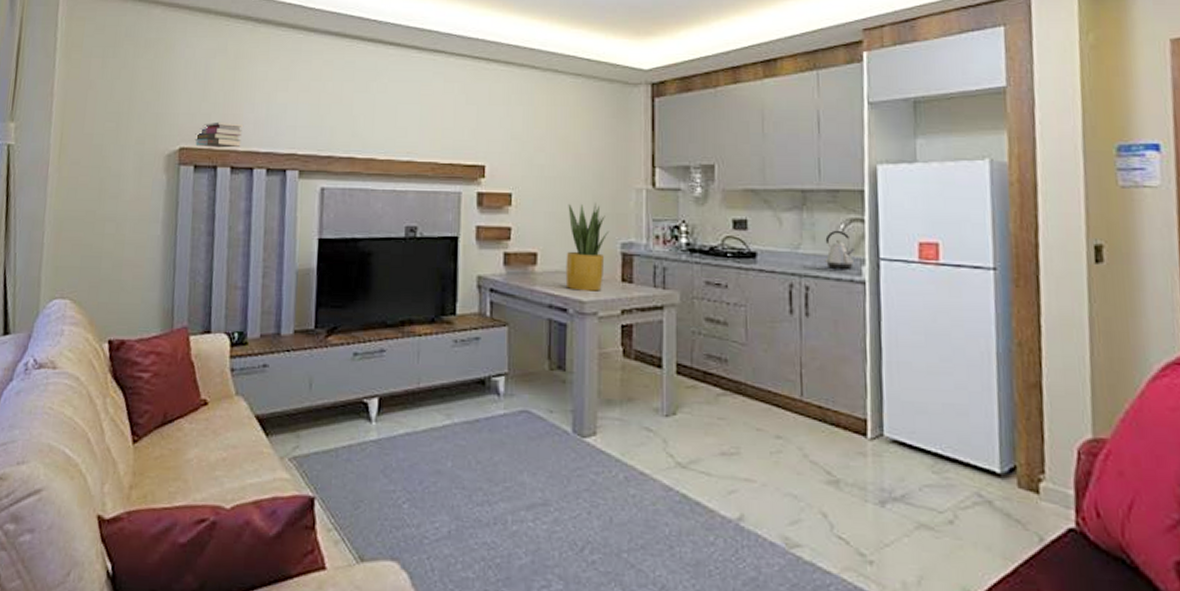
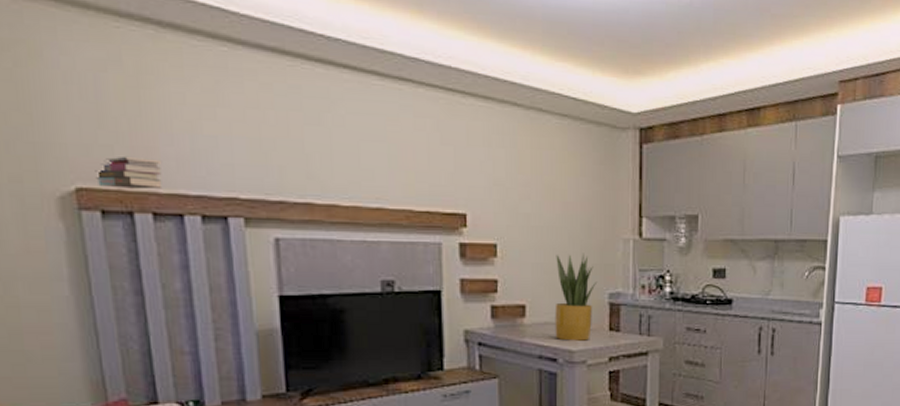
kettle: present [824,230,855,271] -> none [790,277,815,314]

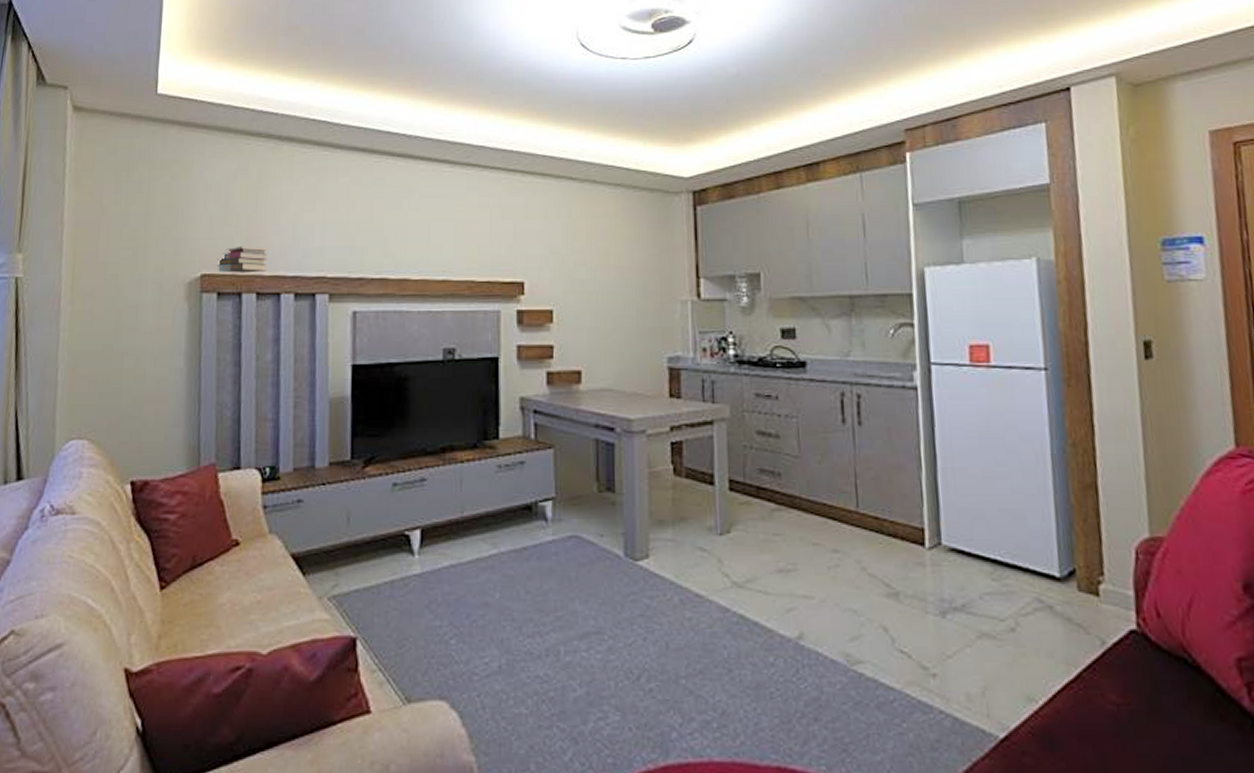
planter: present [554,253,598,341] -> none [611,316,655,408]

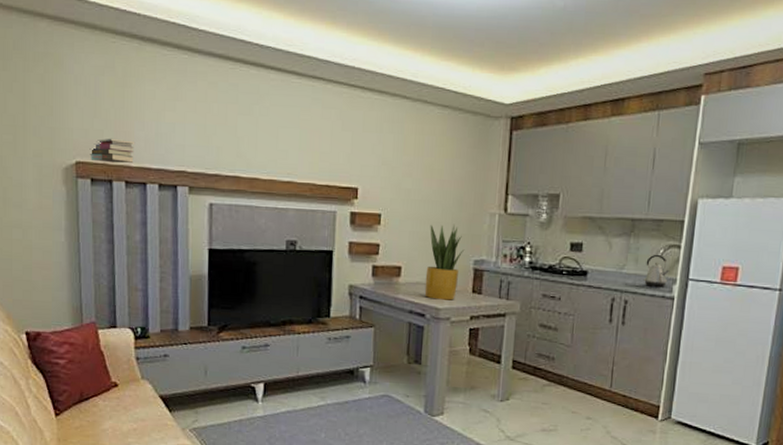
planter: none [611,316,655,408] -> present [424,224,465,301]
kettle: none [875,335,905,377] -> present [643,254,669,288]

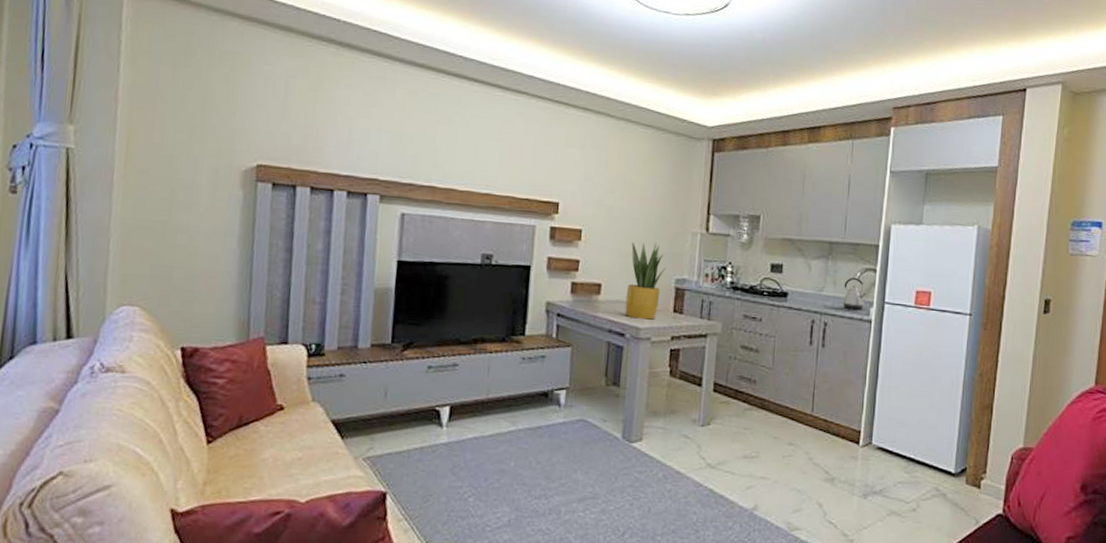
books: present [89,138,135,164] -> none [273,142,325,169]

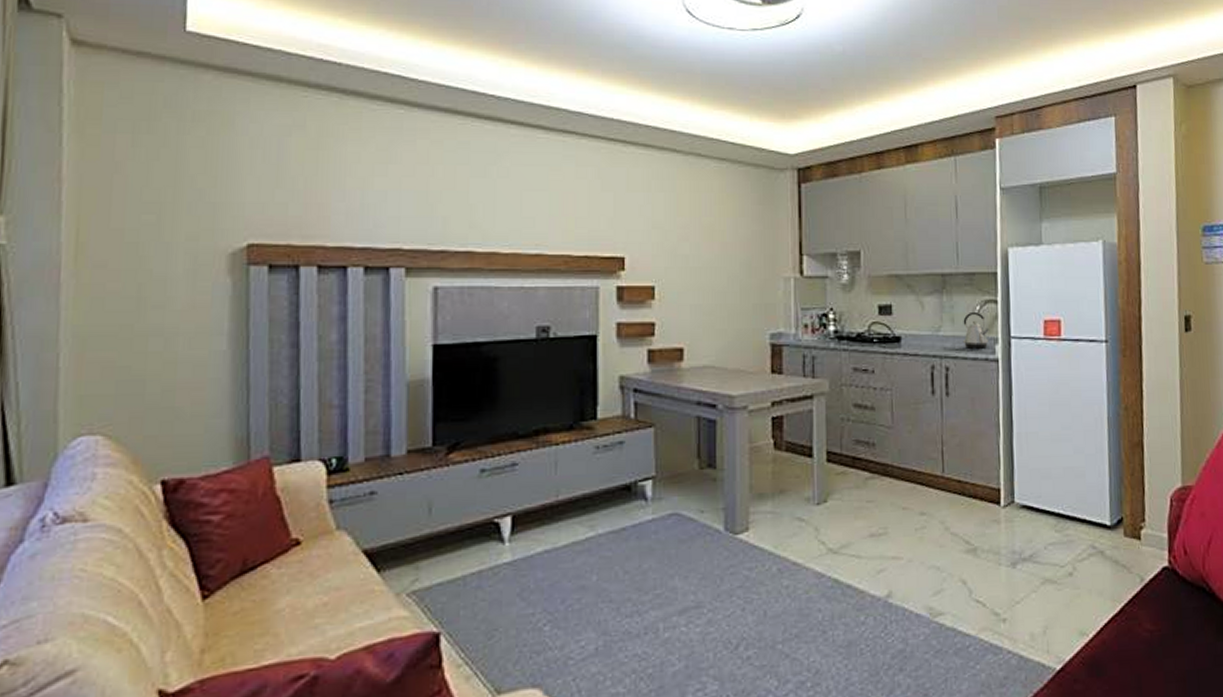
planter: present [624,242,667,320] -> none [714,292,758,385]

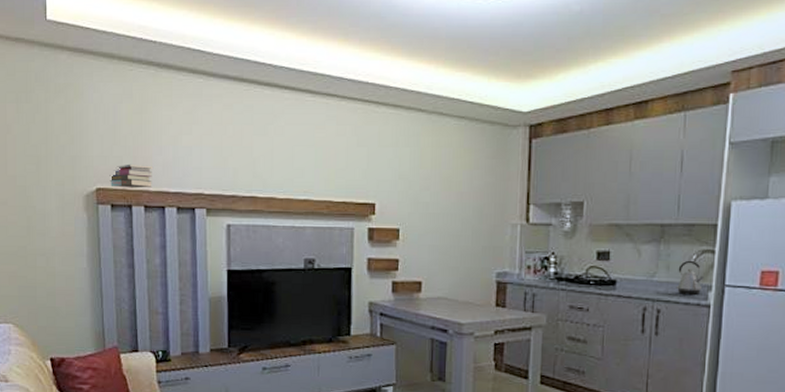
books: none [267,212,333,243] -> present [109,164,154,188]

